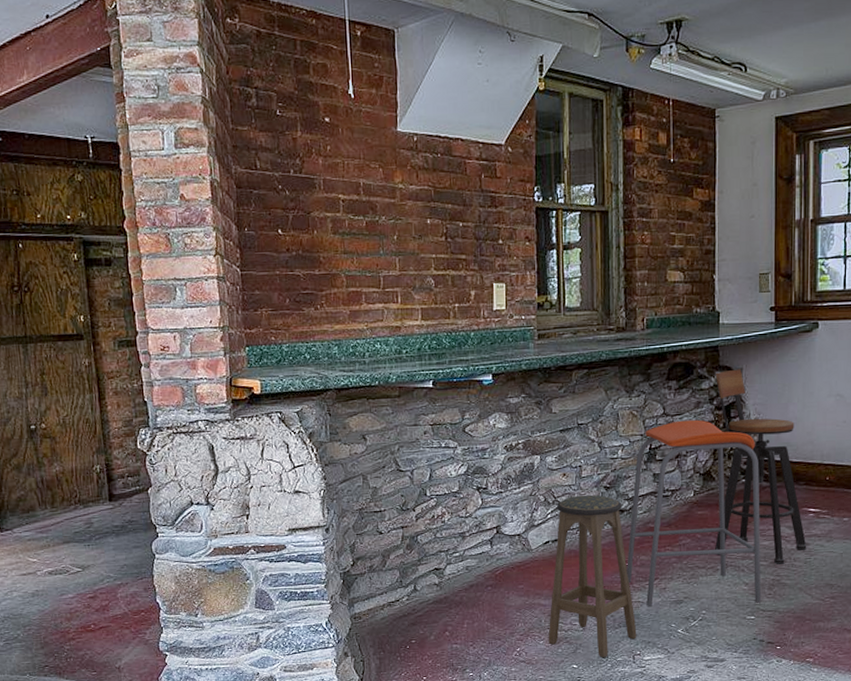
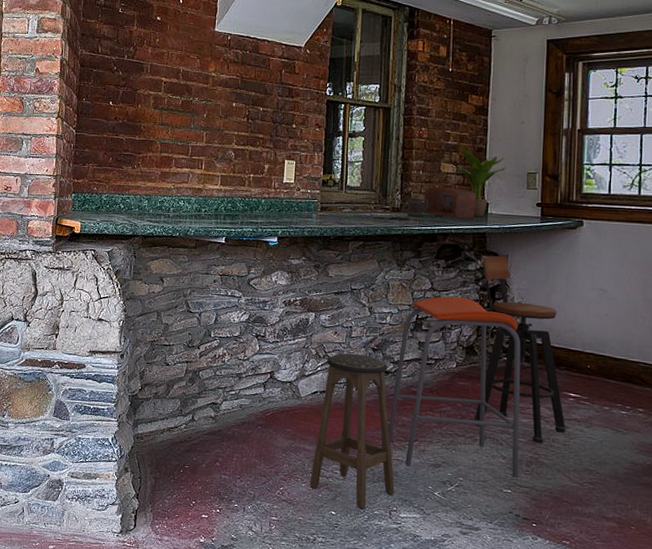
beer mug: none [633,313,656,337] -> present [407,197,428,218]
radio receiver: none [650,297,706,333] -> present [423,186,476,219]
potted plant: none [676,250,736,330] -> present [449,147,506,218]

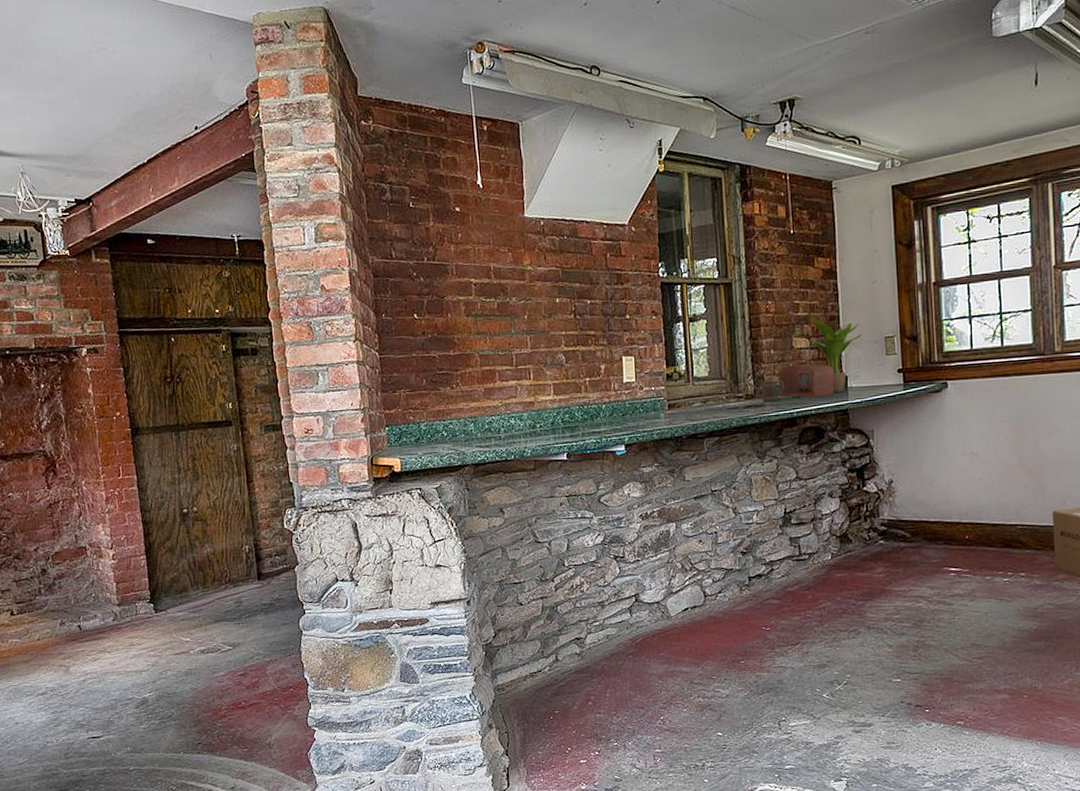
stool: present [310,353,395,509] -> none [691,560,781,724]
bar stool: present [388,296,521,478] -> none [767,482,907,671]
bar stool: present [473,255,566,443] -> none [847,431,950,626]

